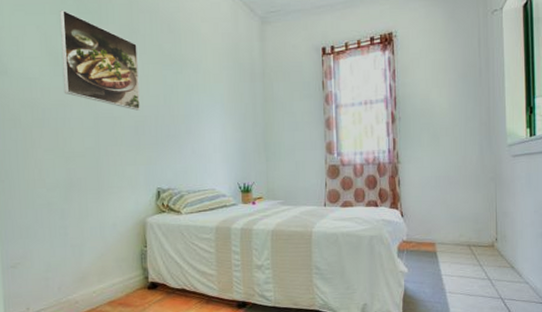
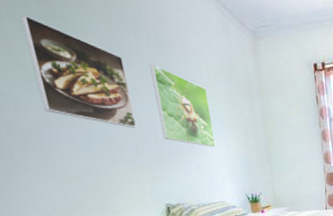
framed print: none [160,50,213,132] -> present [150,64,216,148]

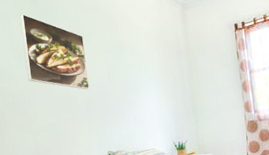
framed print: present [150,64,216,148] -> none [102,38,150,102]

